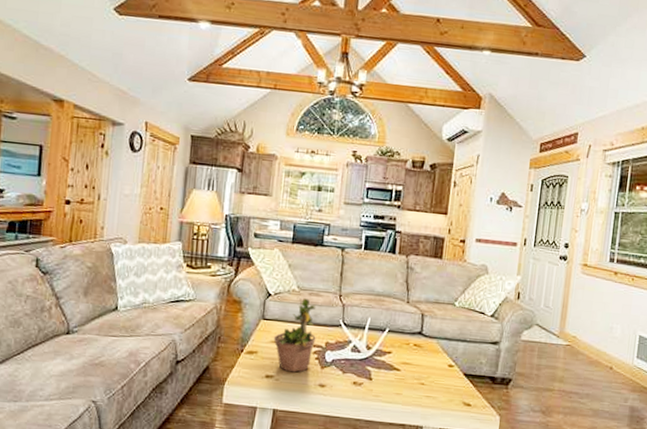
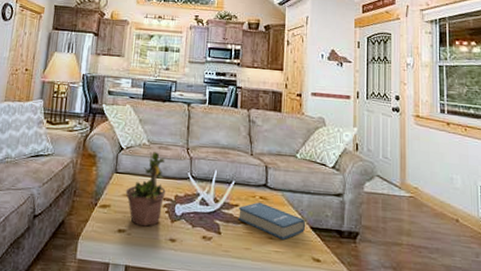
hardback book: none [391,349,459,386] -> present [238,202,305,241]

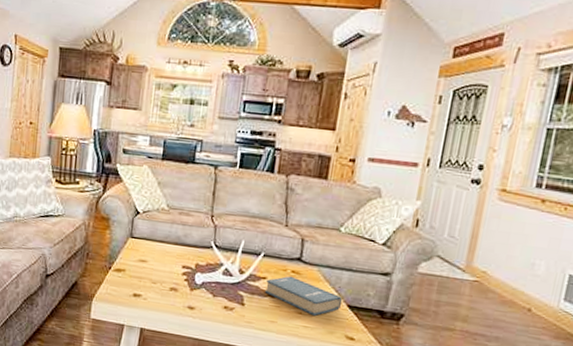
potted plant: present [125,150,166,227] -> none [141,215,187,293]

